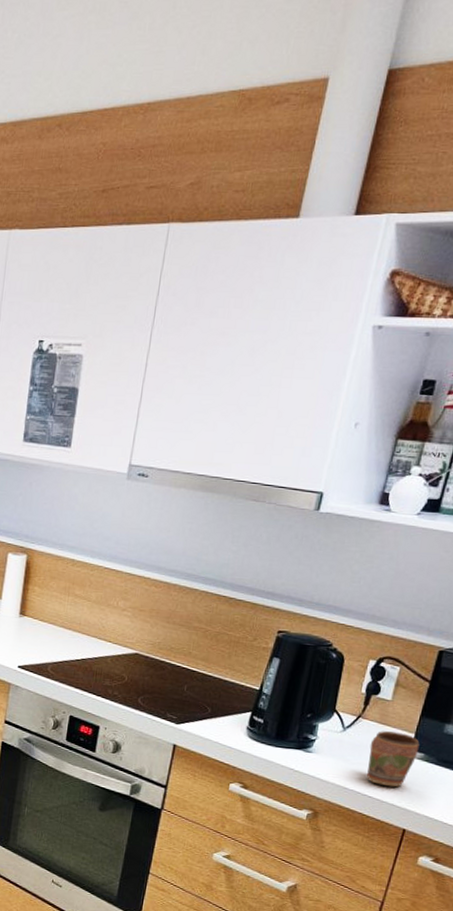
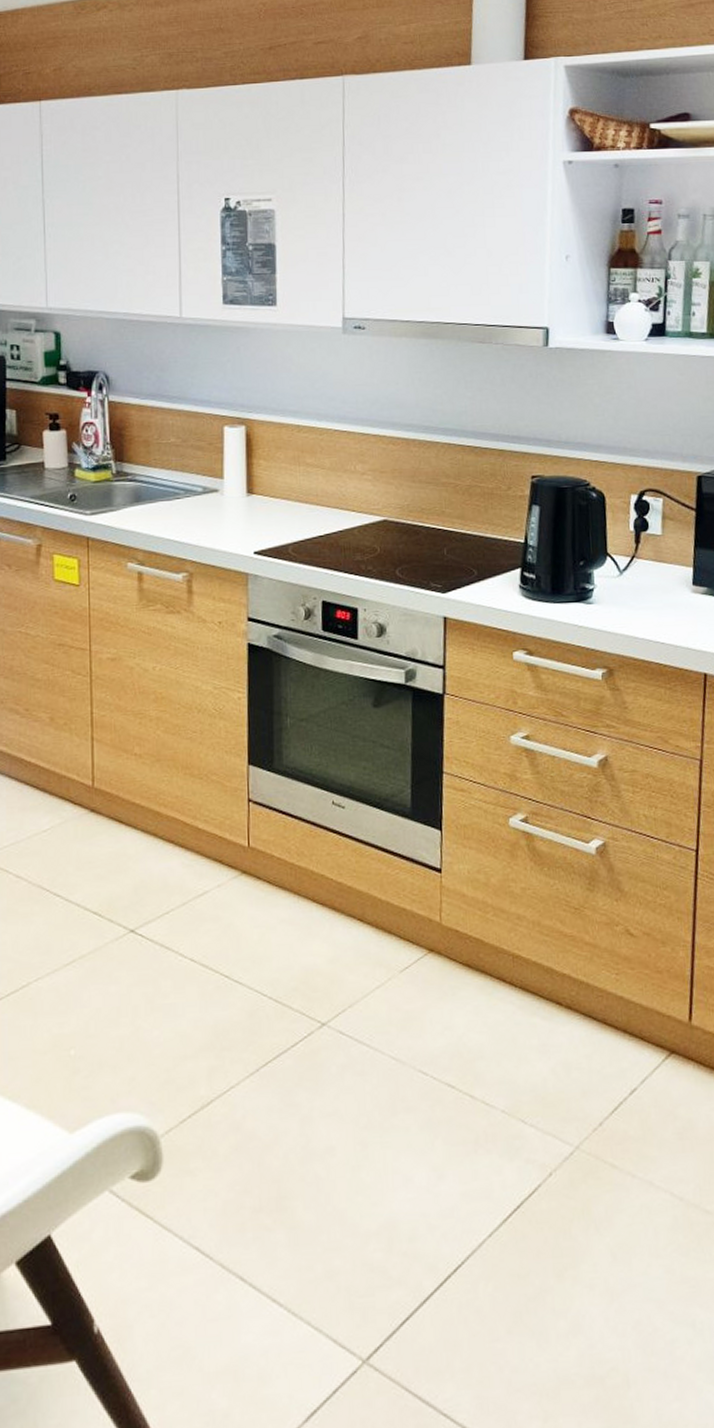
mug: present [367,731,420,787] -> none [650,568,701,629]

